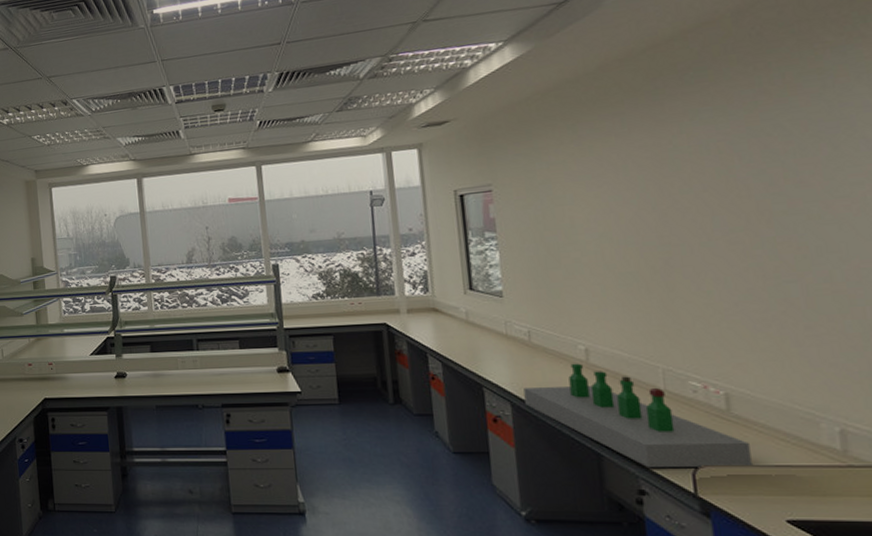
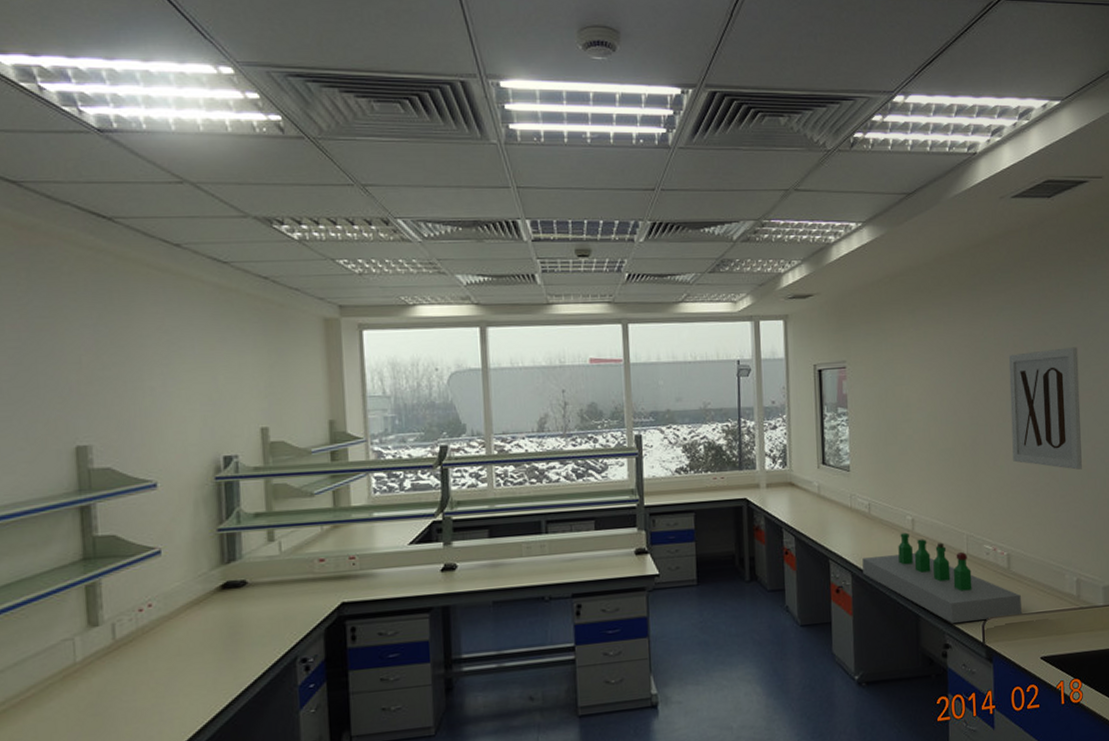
wall art: none [711,147,839,296] -> present [1008,347,1082,470]

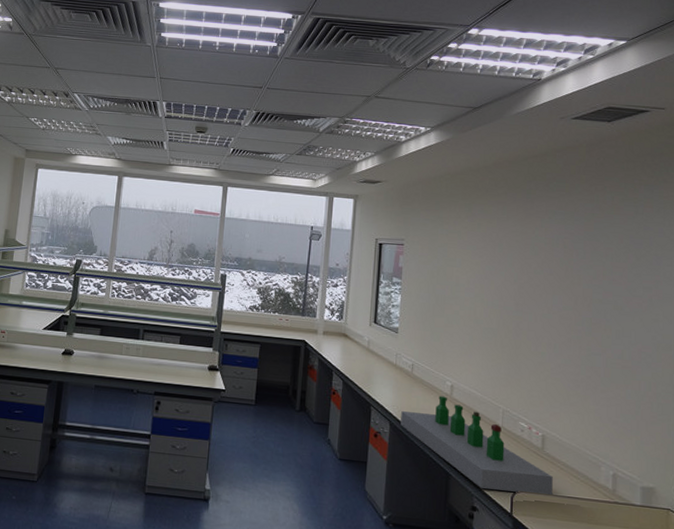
wall art: present [1008,347,1082,470] -> none [555,254,629,370]

